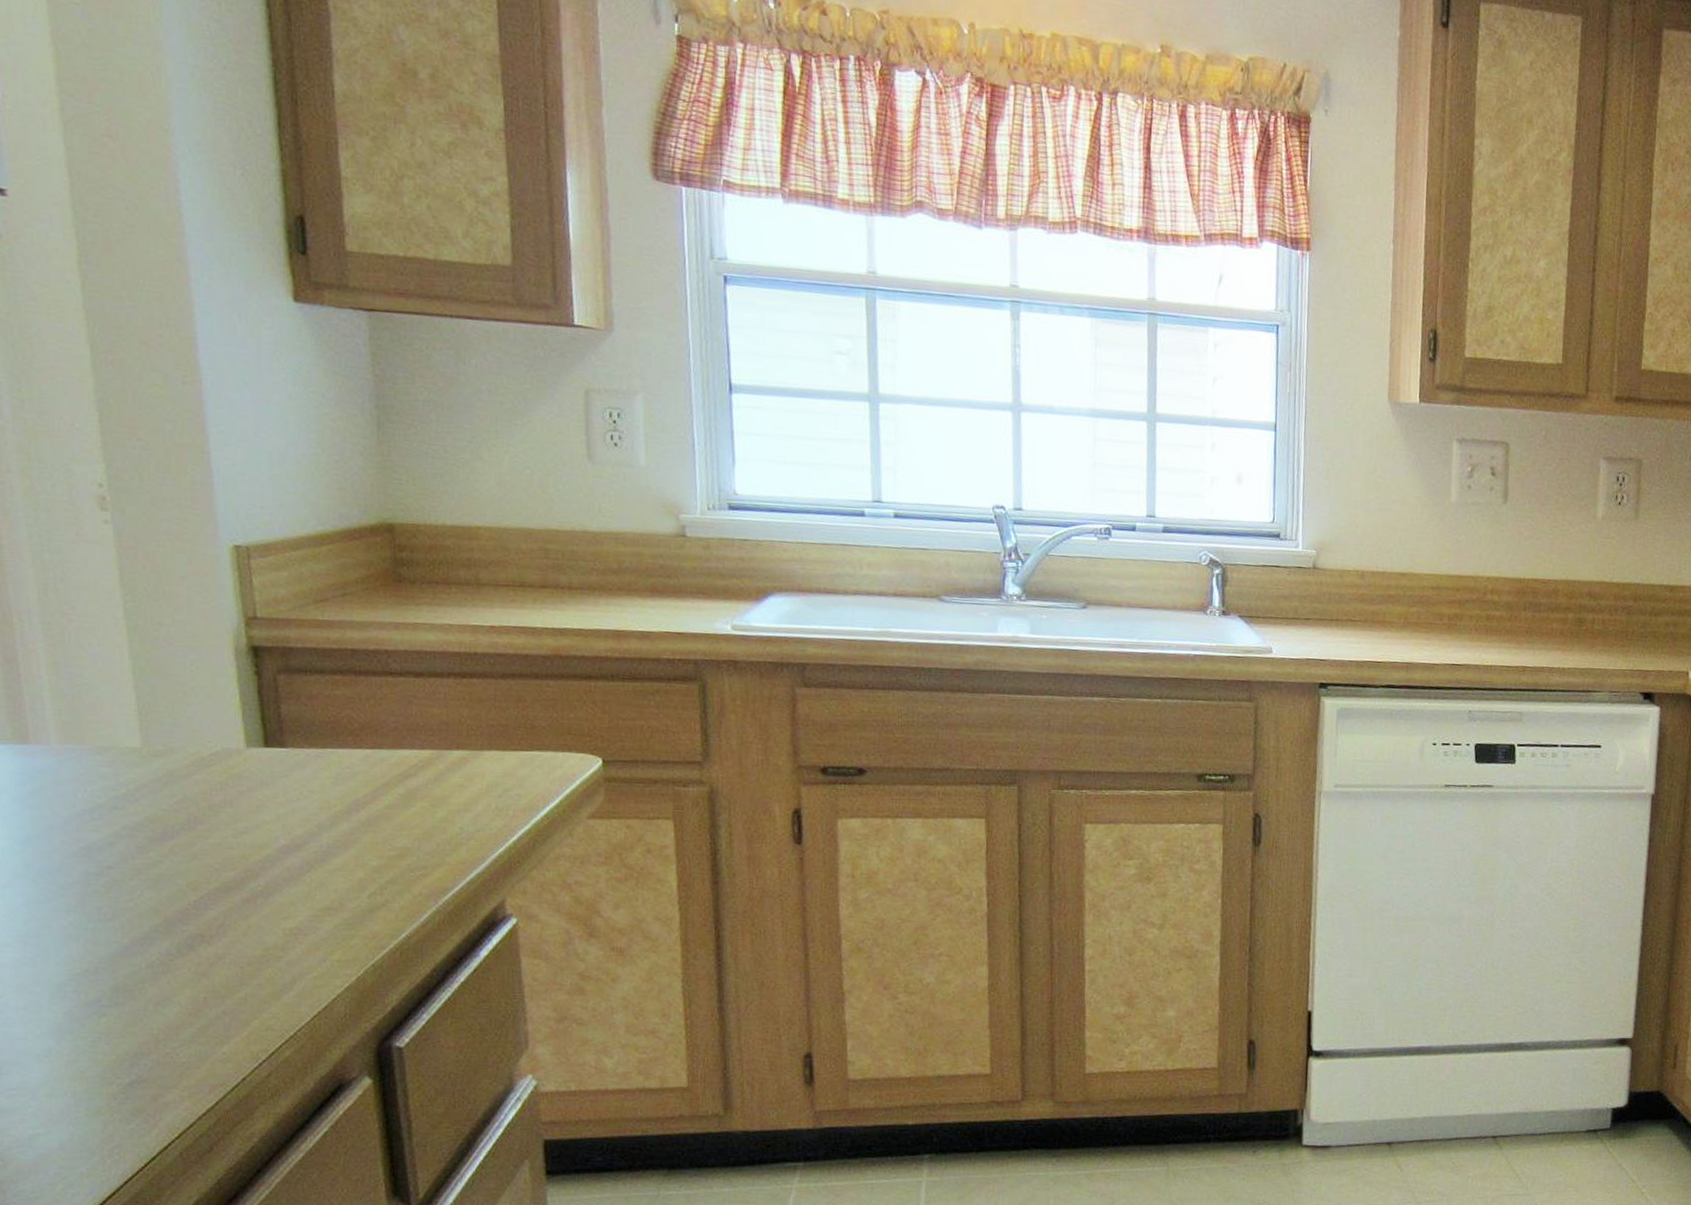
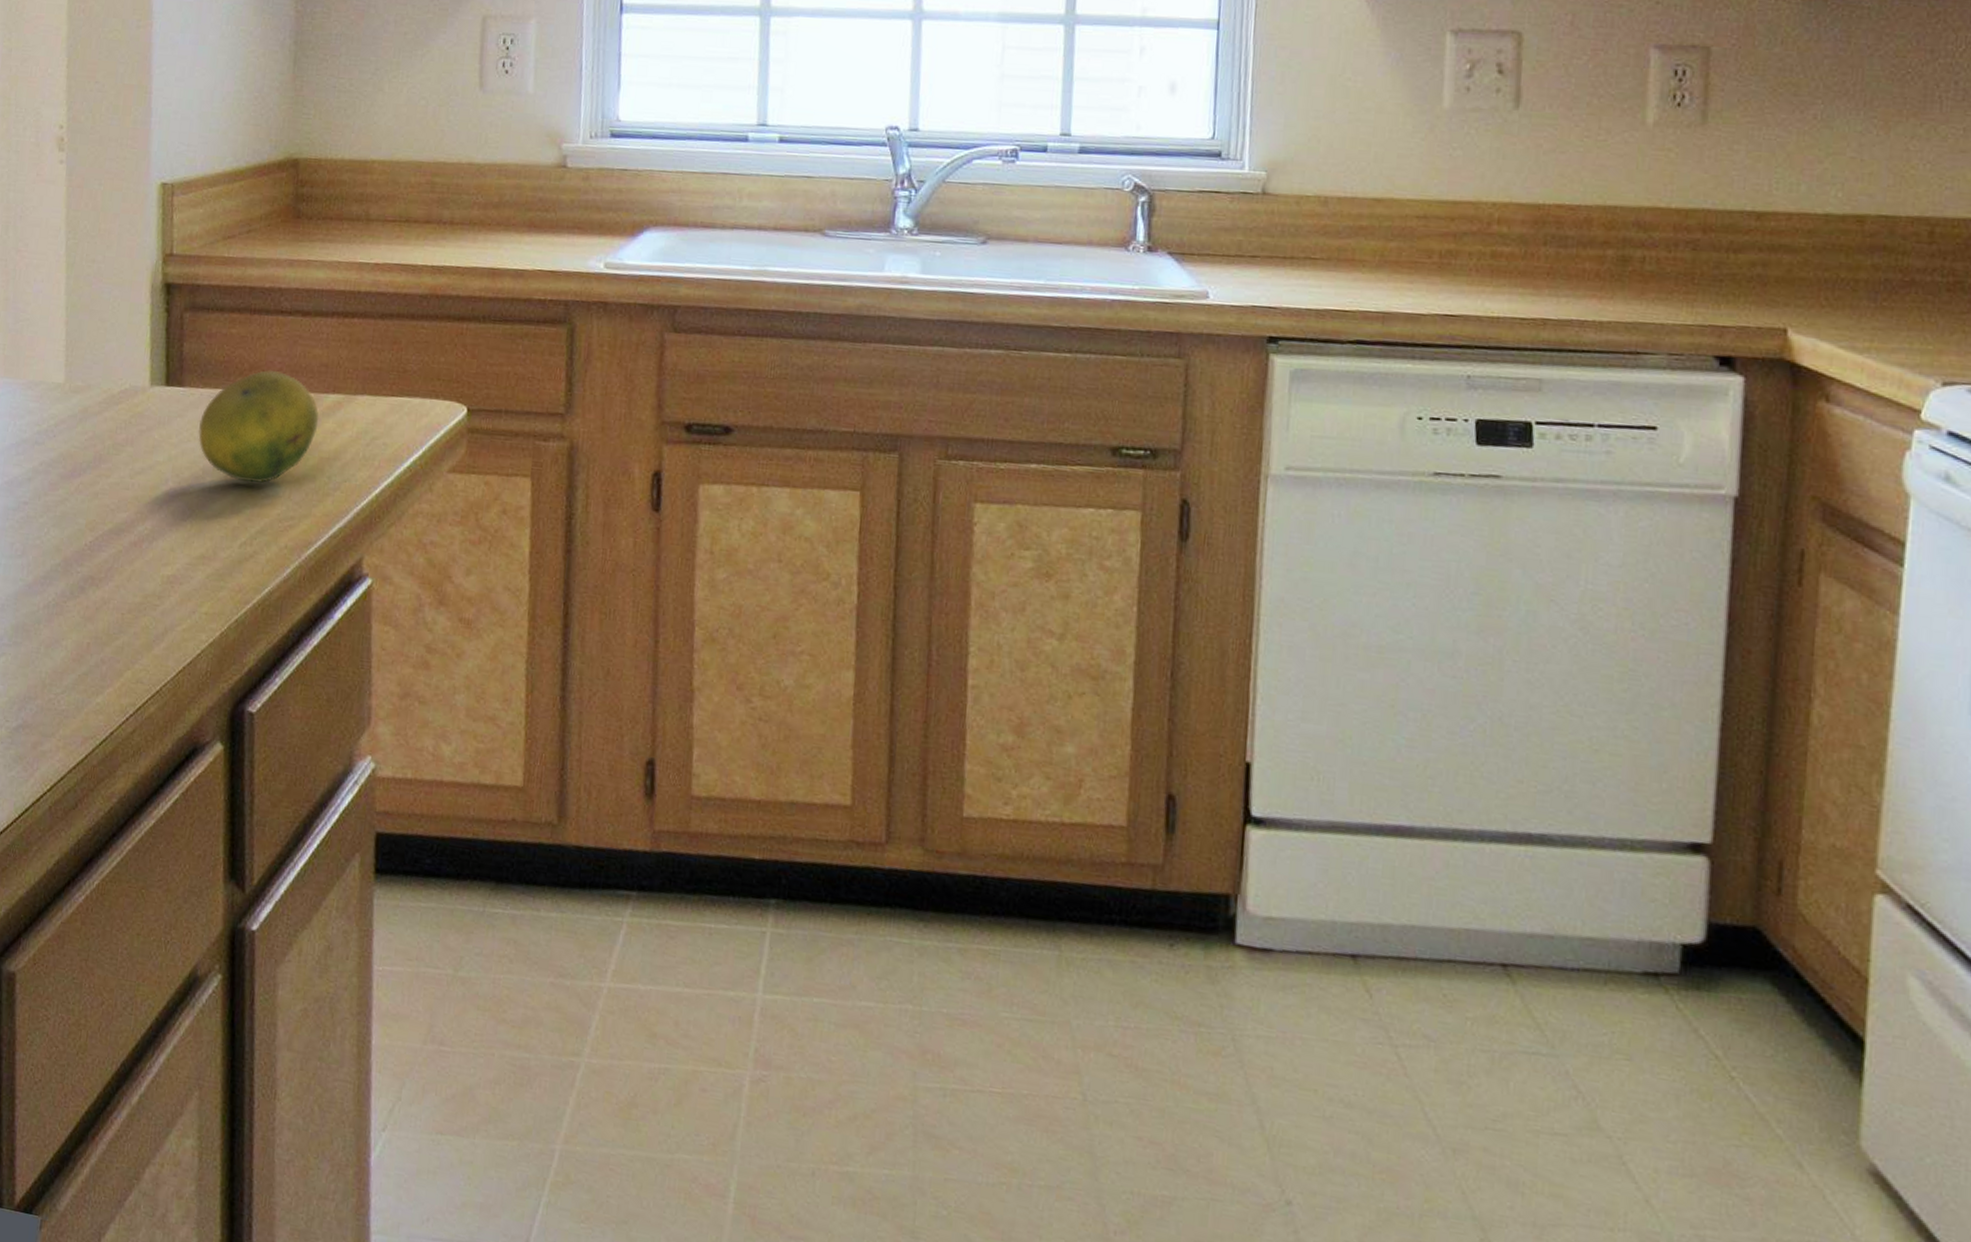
fruit: none [309,728,444,837] -> present [198,369,319,484]

